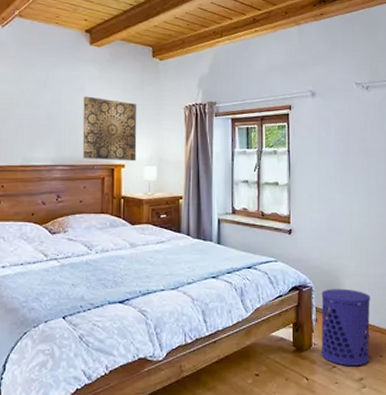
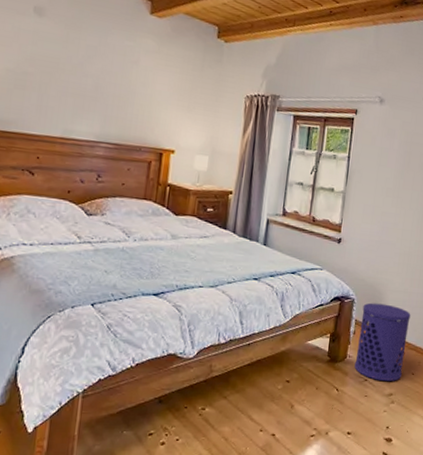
wall art: present [82,96,137,162] -> none [130,70,195,148]

